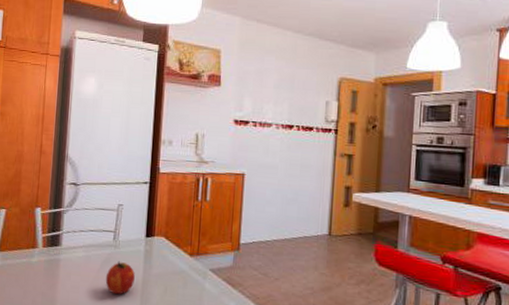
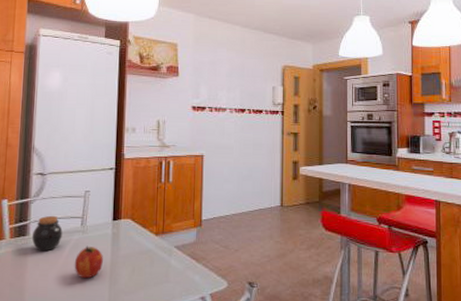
jar: none [64,227,95,264] -> present [31,215,63,252]

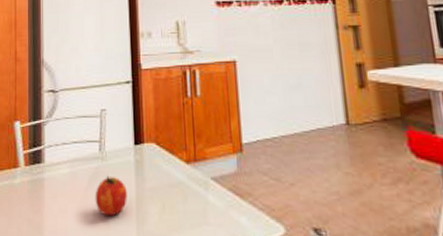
jar: present [31,215,63,252] -> none [47,139,80,182]

